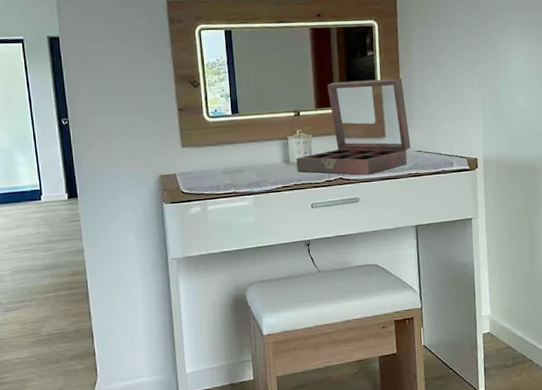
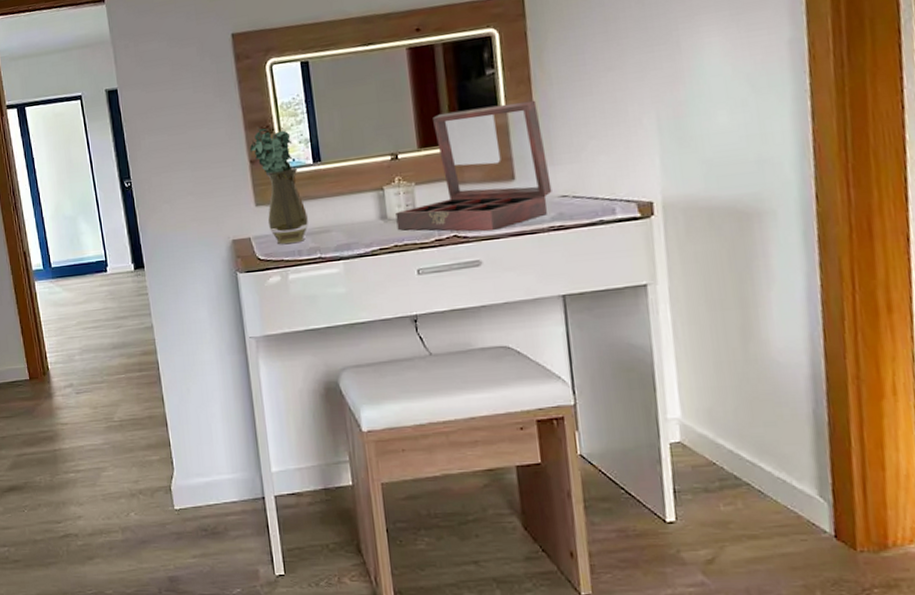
vase: none [178,80,227,181] -> present [249,126,309,245]

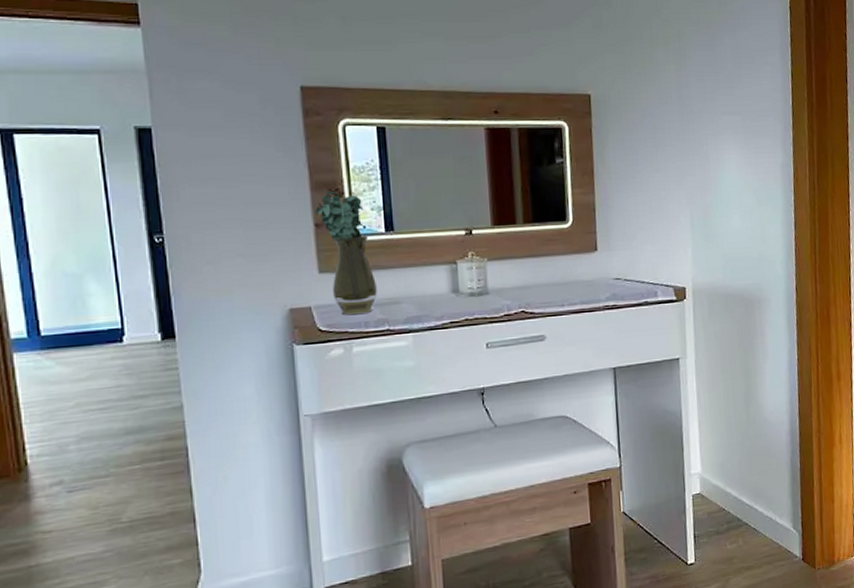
jewelry box: present [395,100,552,232] -> none [467,191,608,308]

